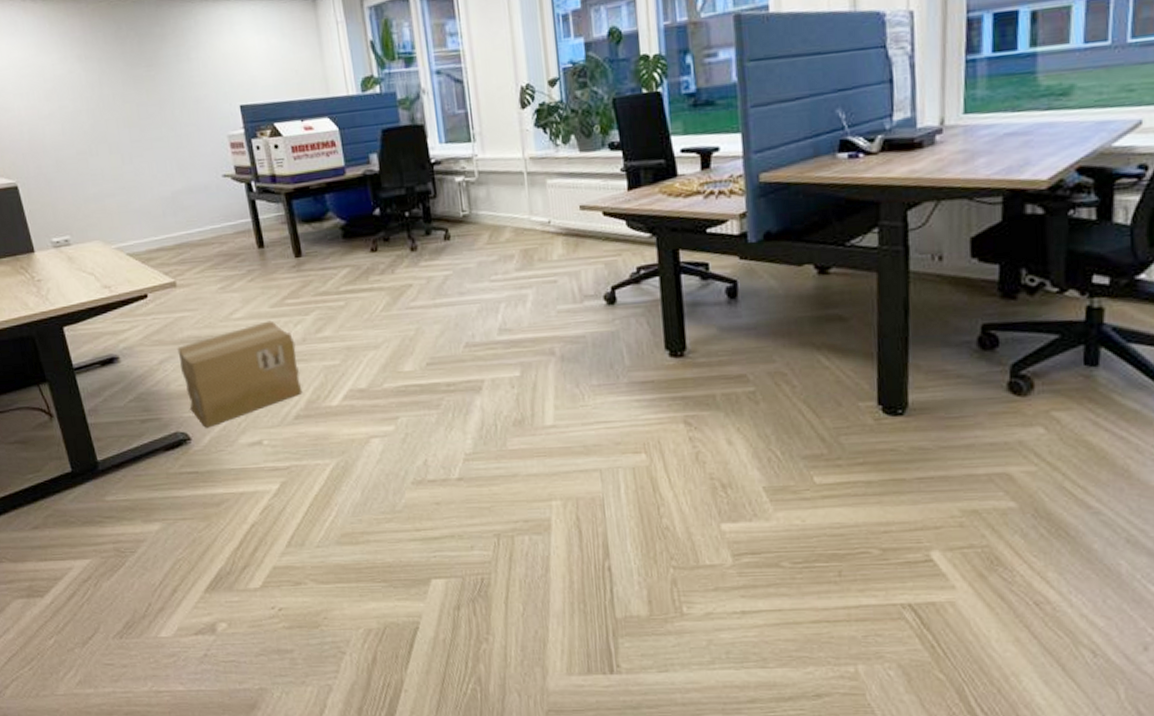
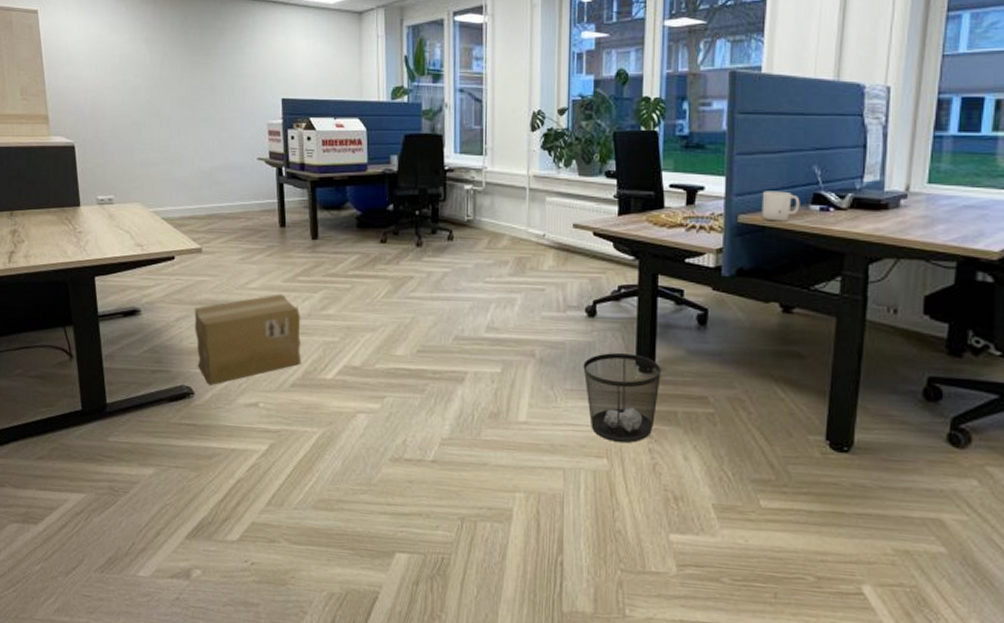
waste bin: none [608,339,694,434] -> present [583,353,661,443]
mug: none [783,141,826,176] -> present [761,191,800,222]

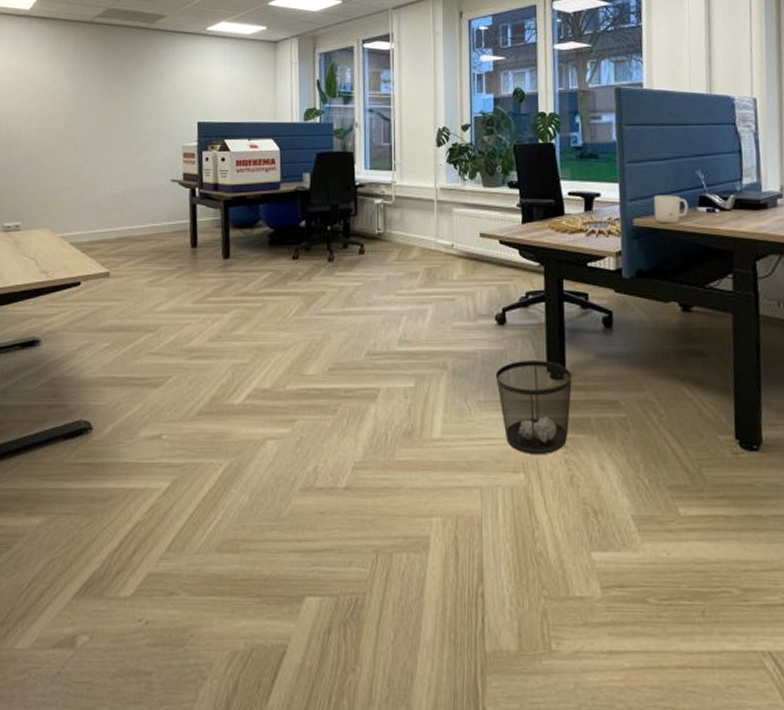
cardboard box: present [194,294,302,385] -> none [97,316,210,418]

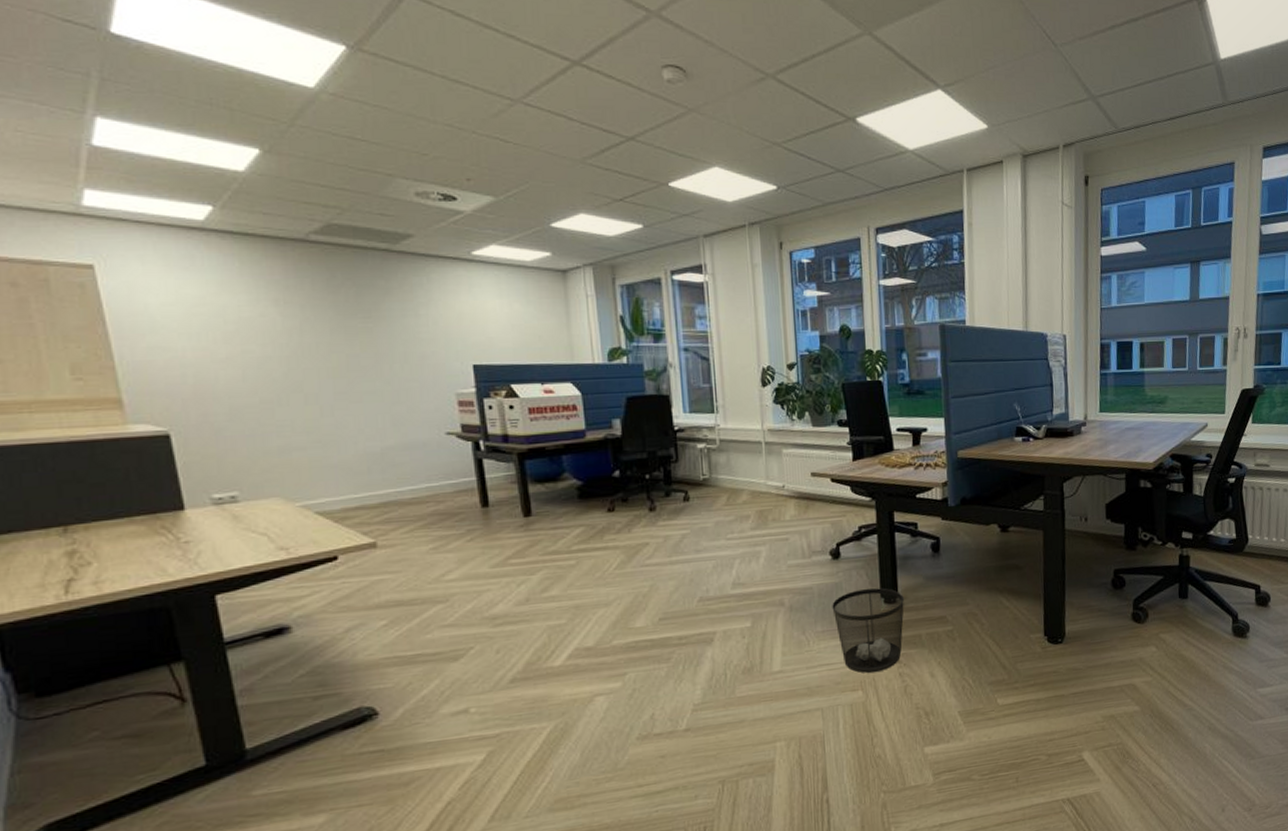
mug: present [653,195,689,224] -> none [975,427,1007,454]

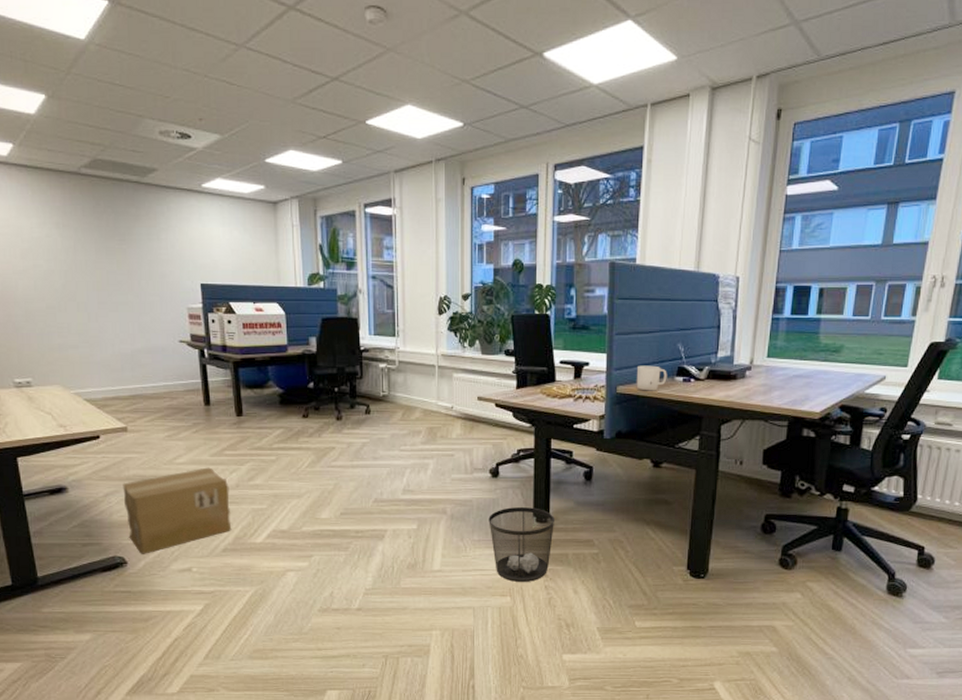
cardboard box: none [371,581,522,700] -> present [122,467,232,554]
mug: none [975,427,1007,454] -> present [636,365,667,391]

